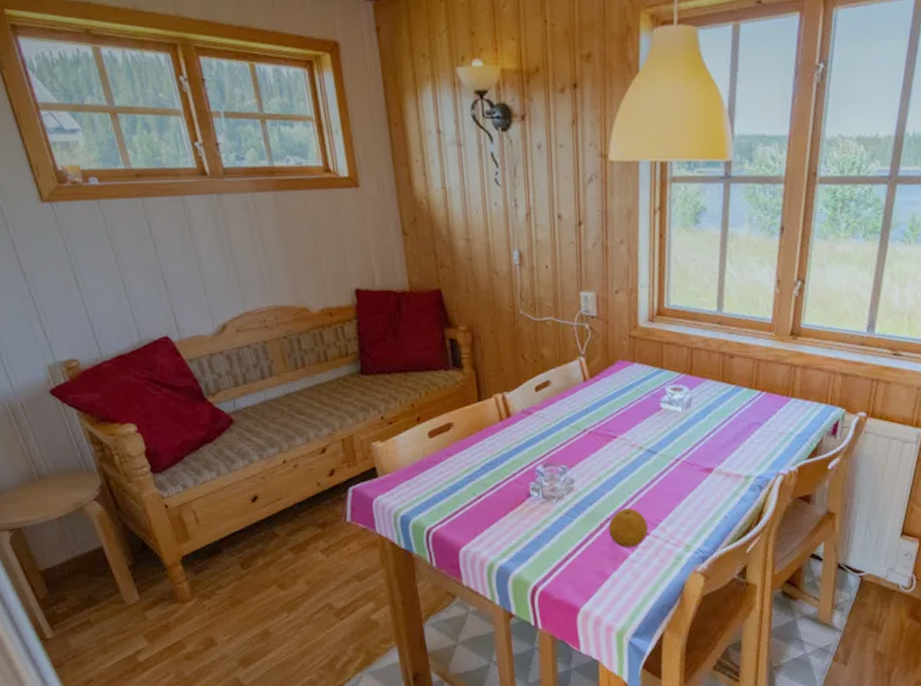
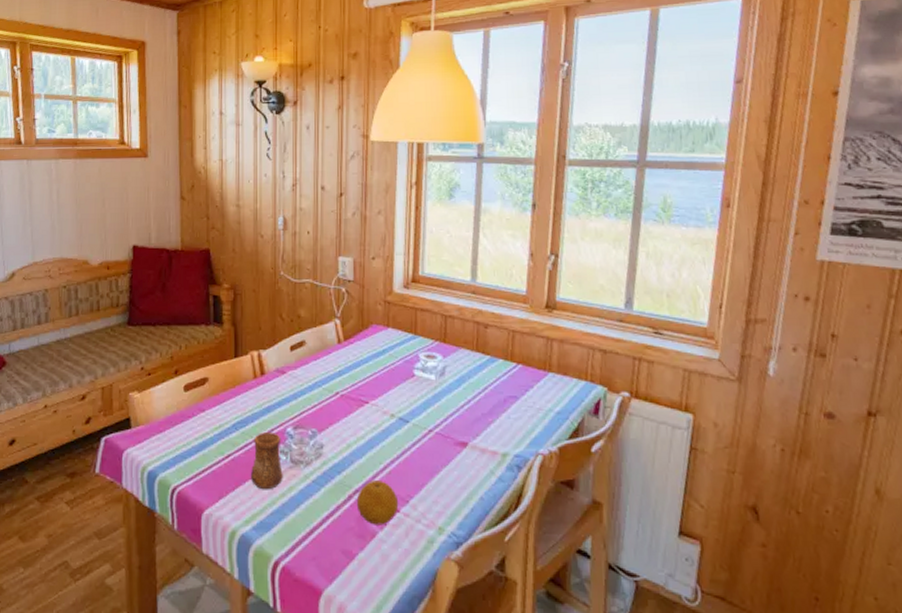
cup: none [504,471,536,525] -> present [251,432,283,490]

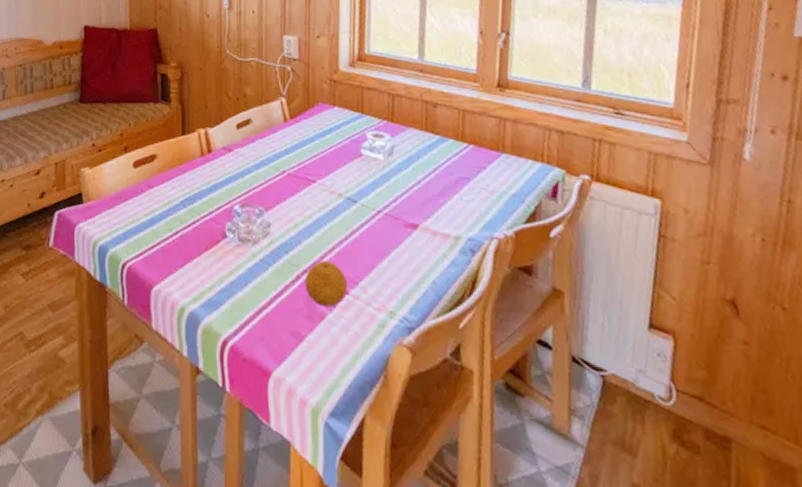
cup: present [251,432,283,490] -> none [199,210,231,268]

